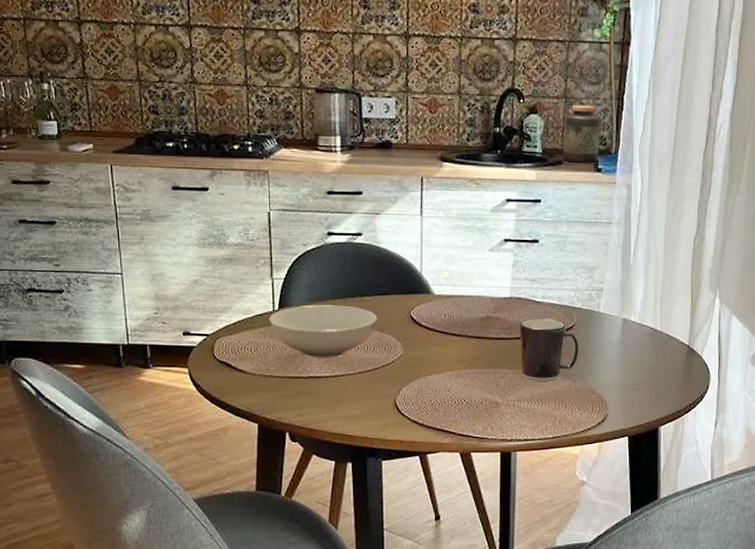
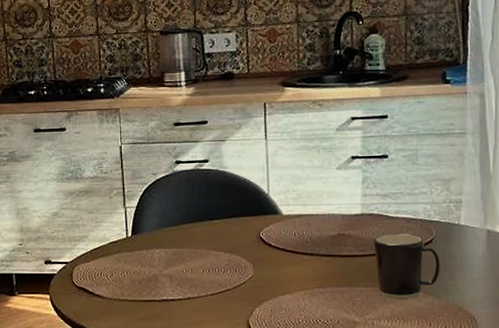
bowl: present [269,305,377,358] -> none [123,229,227,281]
jar: present [563,105,600,163] -> none [406,20,446,77]

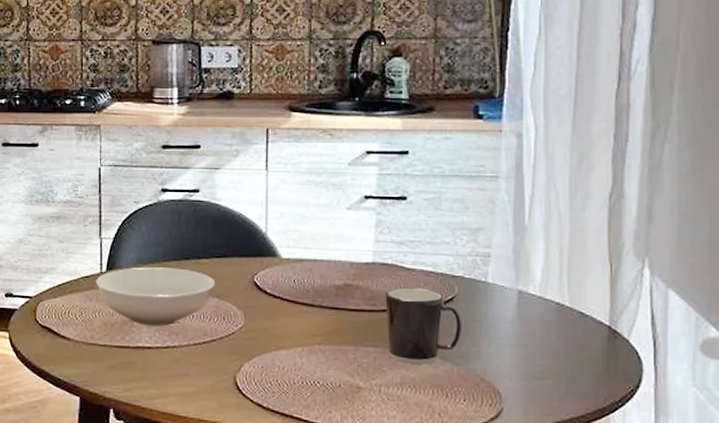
bowl: none [123,229,227,281] -> present [96,267,216,327]

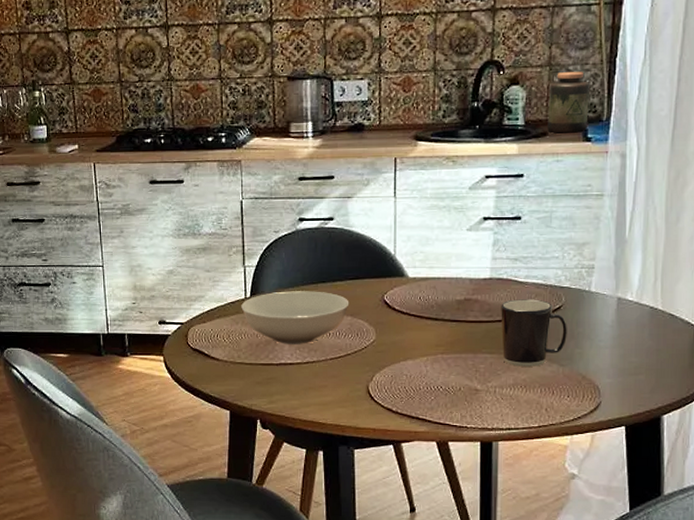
jar: none [434,45,479,109] -> present [547,72,590,133]

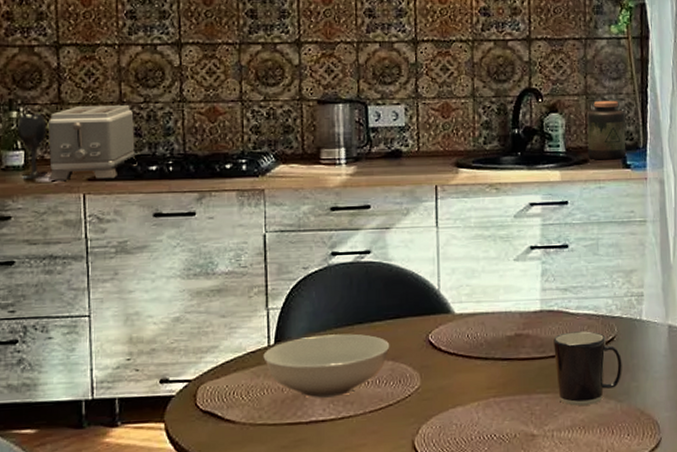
wine glass: none [40,93,66,151] -> present [17,114,49,180]
toaster: none [64,84,135,151] -> present [48,105,138,181]

